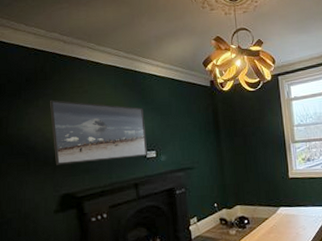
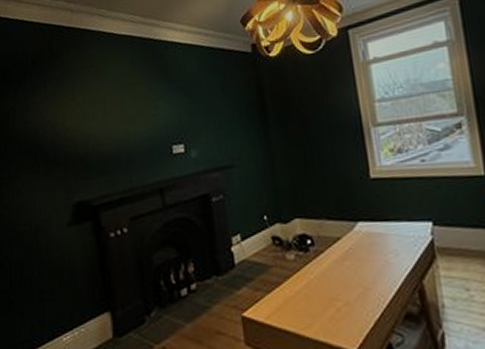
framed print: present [50,99,148,165] -> none [58,84,175,166]

